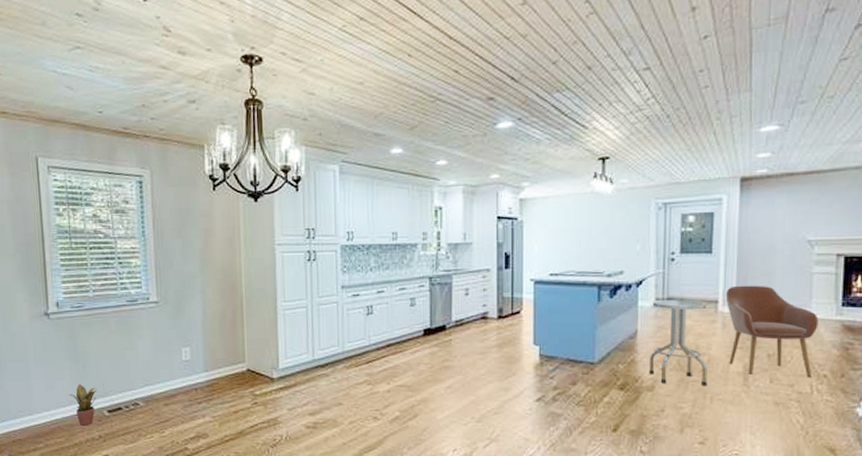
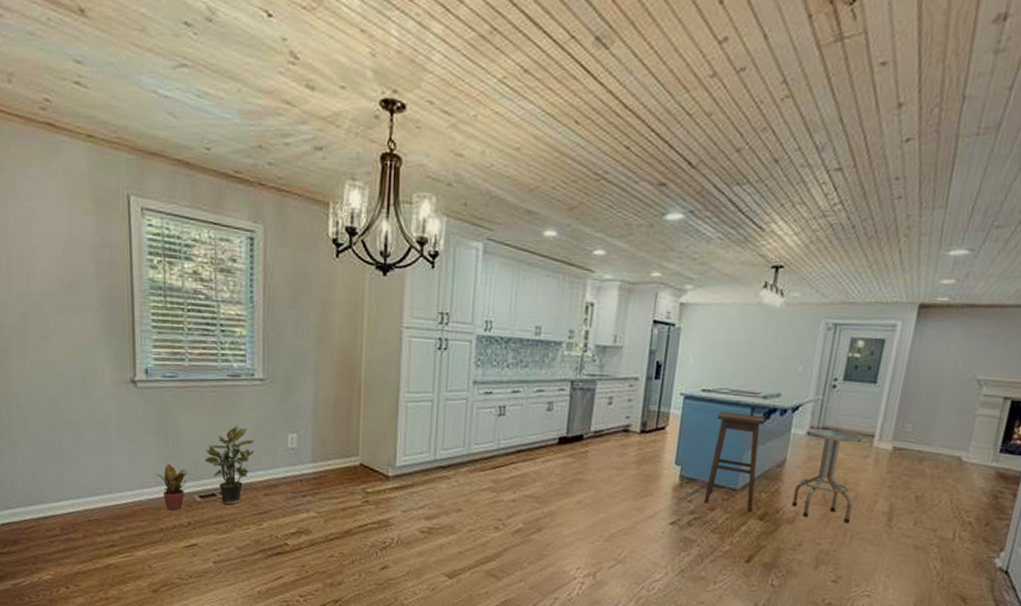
potted plant: none [110,344,153,417] -> present [204,425,254,505]
bar stool: none [565,291,612,384] -> present [703,411,765,513]
armchair: present [725,285,819,378] -> none [875,420,974,524]

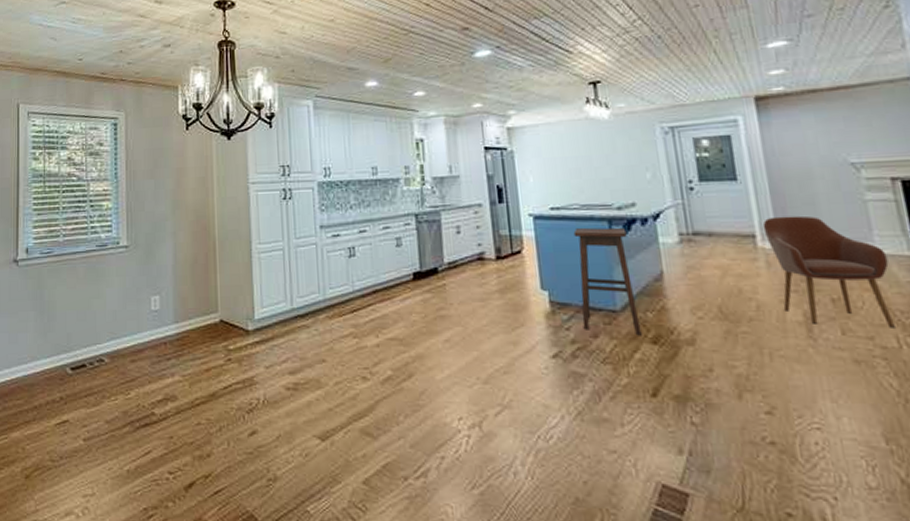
potted plant: present [155,463,188,510] -> none [31,337,61,385]
potted plant: present [204,425,254,505] -> none [75,292,120,375]
bar stool: present [792,429,862,524] -> none [675,235,762,340]
armchair: none [875,420,974,524] -> present [762,215,895,328]

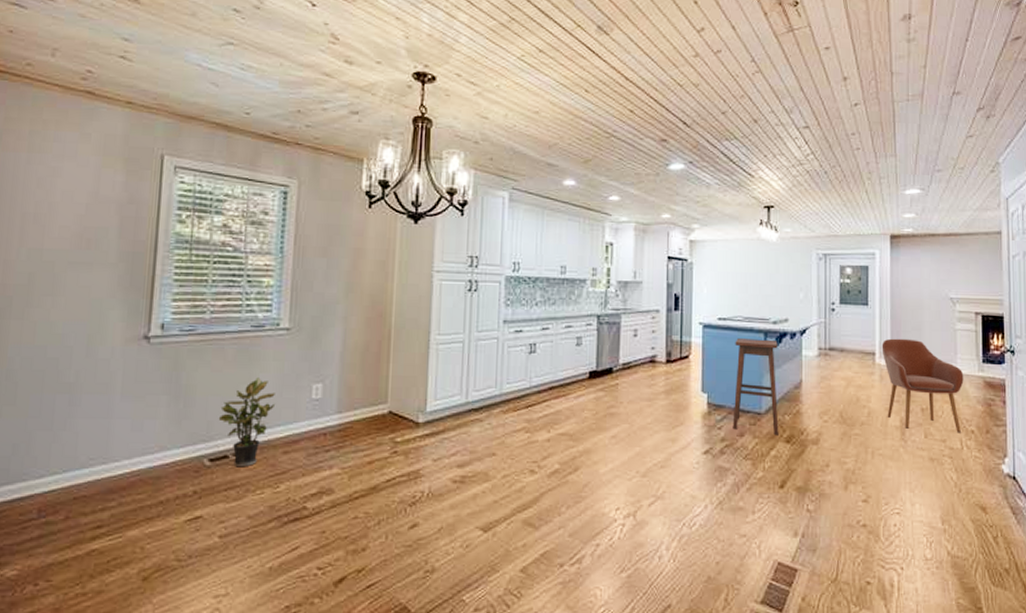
potted plant: none [75,292,120,375] -> present [218,377,275,467]

